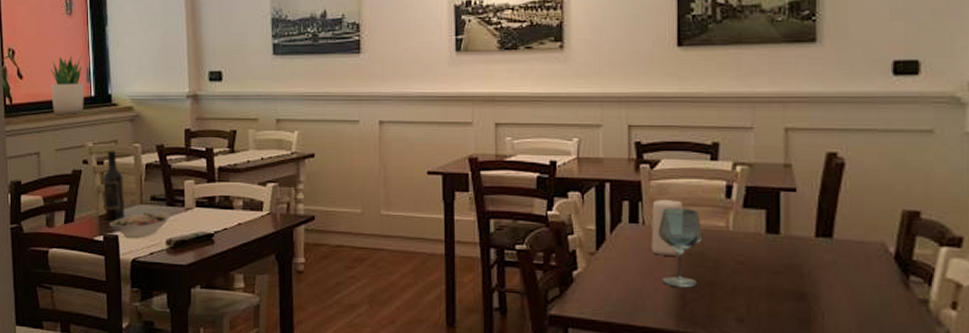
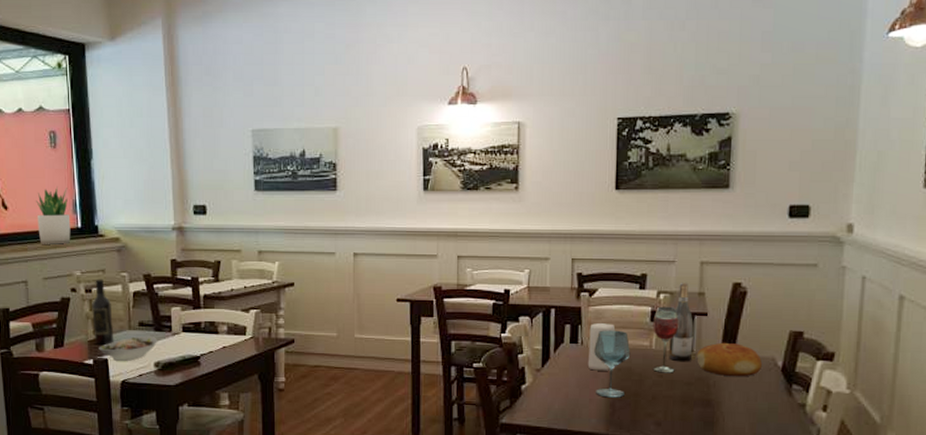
wineglass: none [729,180,762,260] -> present [653,306,679,373]
wine bottle: none [750,151,780,247] -> present [669,282,694,362]
bread: none [785,223,868,266] -> present [696,342,762,377]

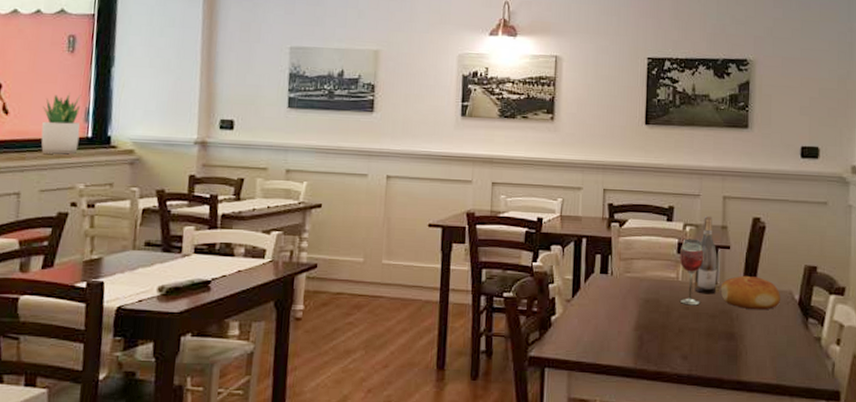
wine bottle: present [92,279,114,346] -> none [90,193,117,267]
salad: present [99,335,158,361] -> none [94,256,165,285]
candle: present [587,322,616,371] -> none [617,253,644,303]
wine glass: present [594,330,631,398] -> none [623,261,659,330]

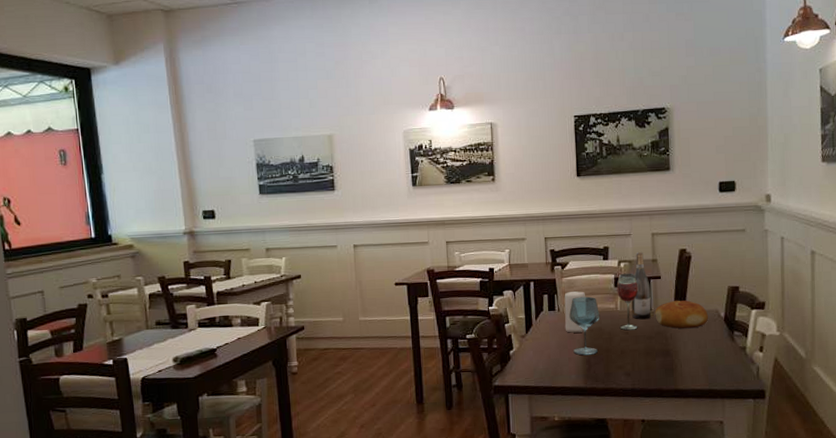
planter: present [41,93,81,155] -> none [49,201,86,256]
candle: none [617,253,644,303] -> present [564,290,588,333]
wine glass: none [623,261,659,330] -> present [569,296,600,356]

